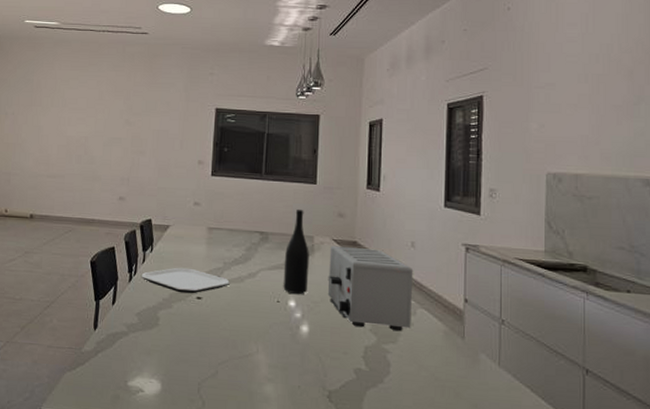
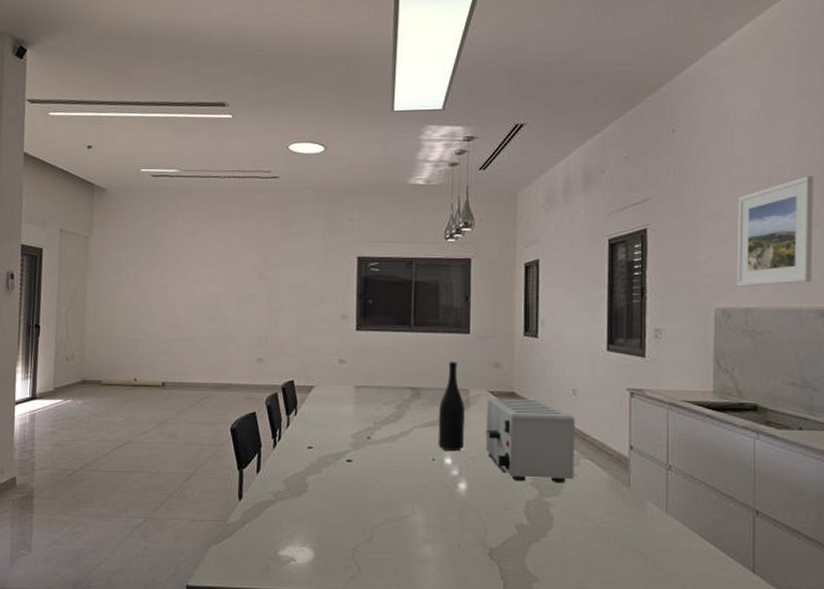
plate: present [142,267,230,294] -> none [287,430,381,457]
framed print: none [567,54,639,154] -> present [736,175,814,287]

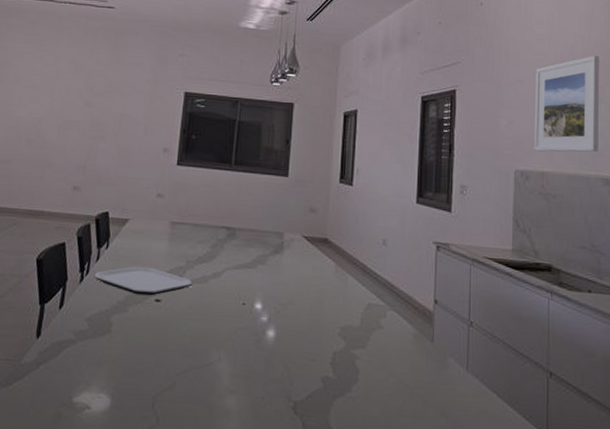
plate: none [287,430,381,457] -> present [94,266,192,296]
wine bottle: present [438,361,465,452] -> none [249,203,279,297]
toaster: present [485,398,576,484] -> none [296,243,385,336]

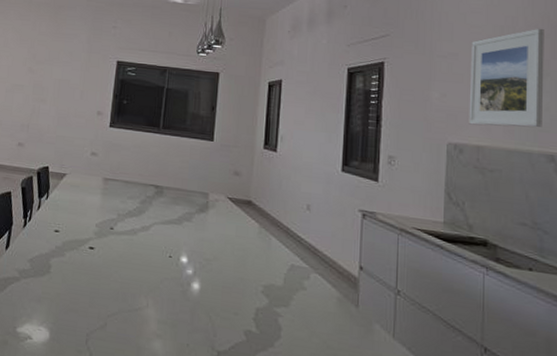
plate: present [94,266,192,296] -> none [36,216,123,244]

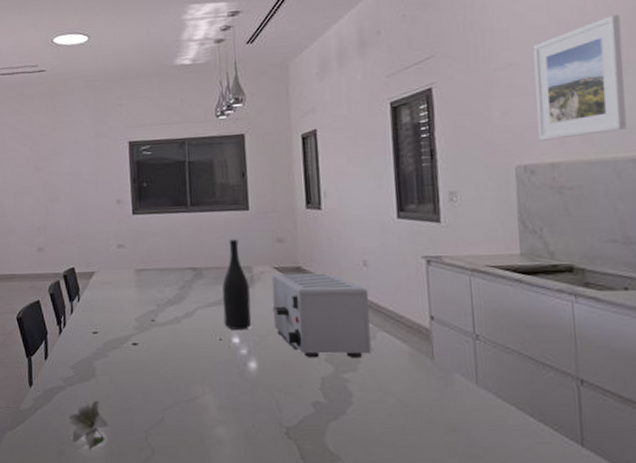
flower: none [16,294,53,345] -> present [68,400,108,450]
wine bottle: none [176,164,204,252] -> present [222,239,252,331]
toaster: none [220,203,308,296] -> present [271,273,372,359]

